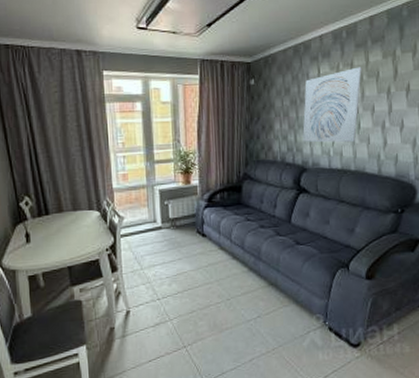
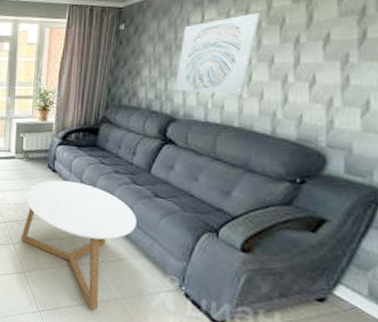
coffee table: none [177,242,284,365] -> present [21,180,137,310]

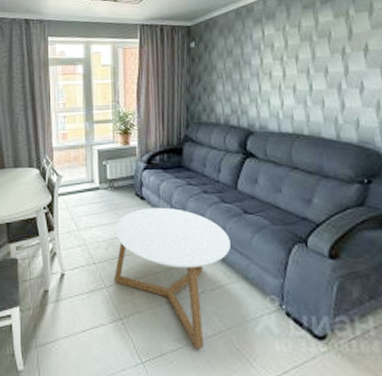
wall art: present [175,13,261,96] -> none [247,27,311,105]

